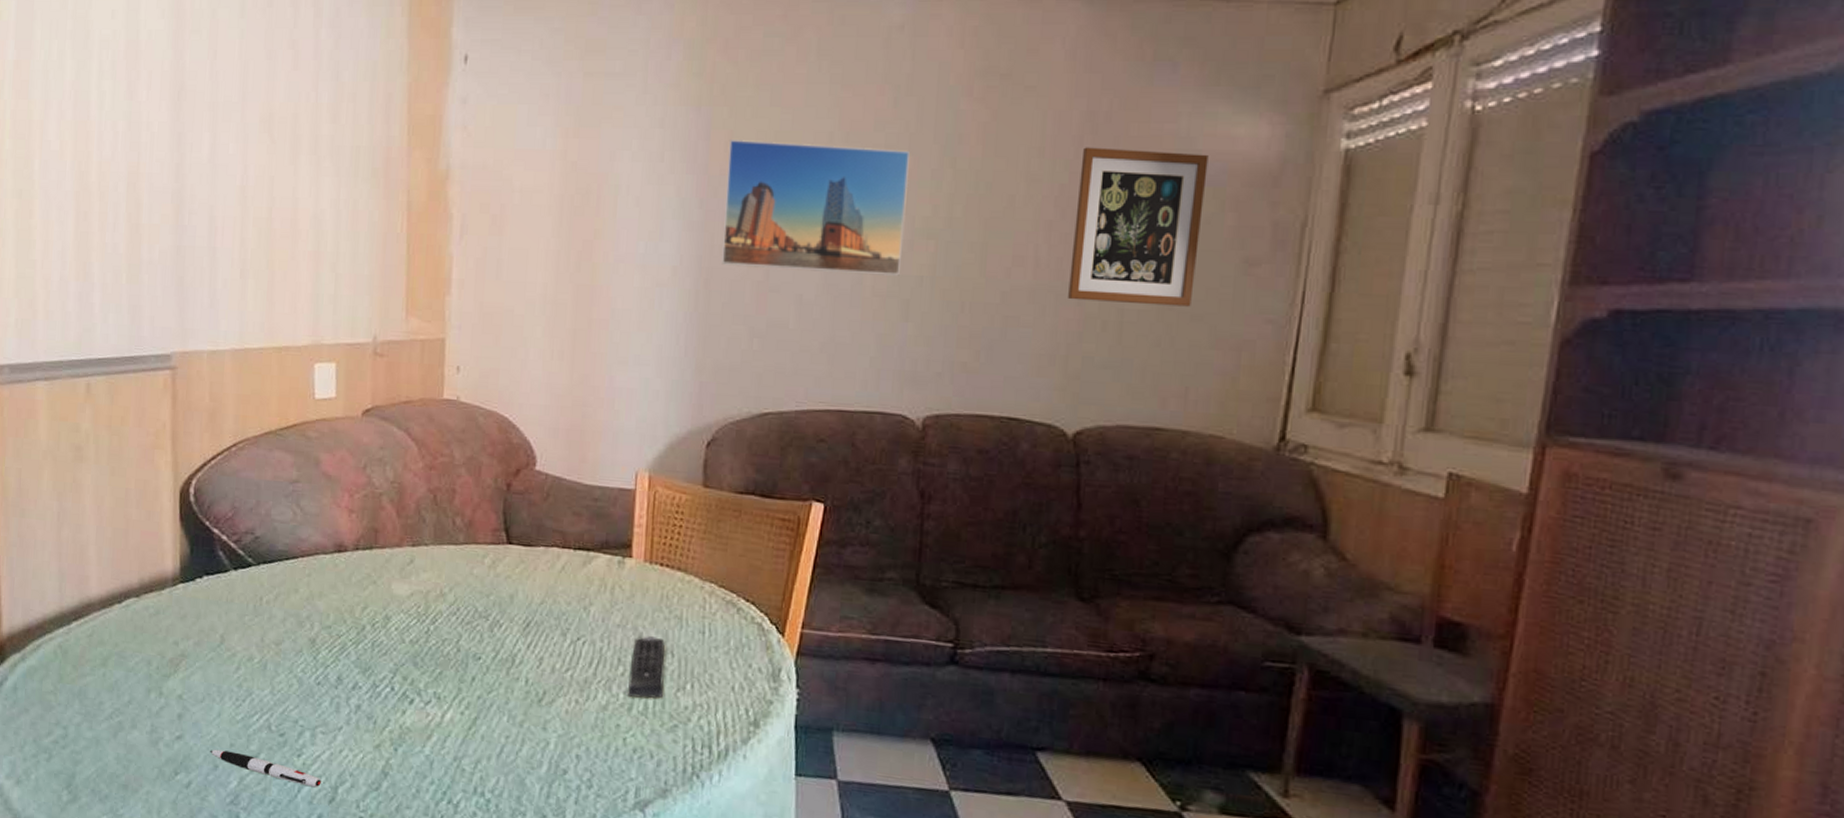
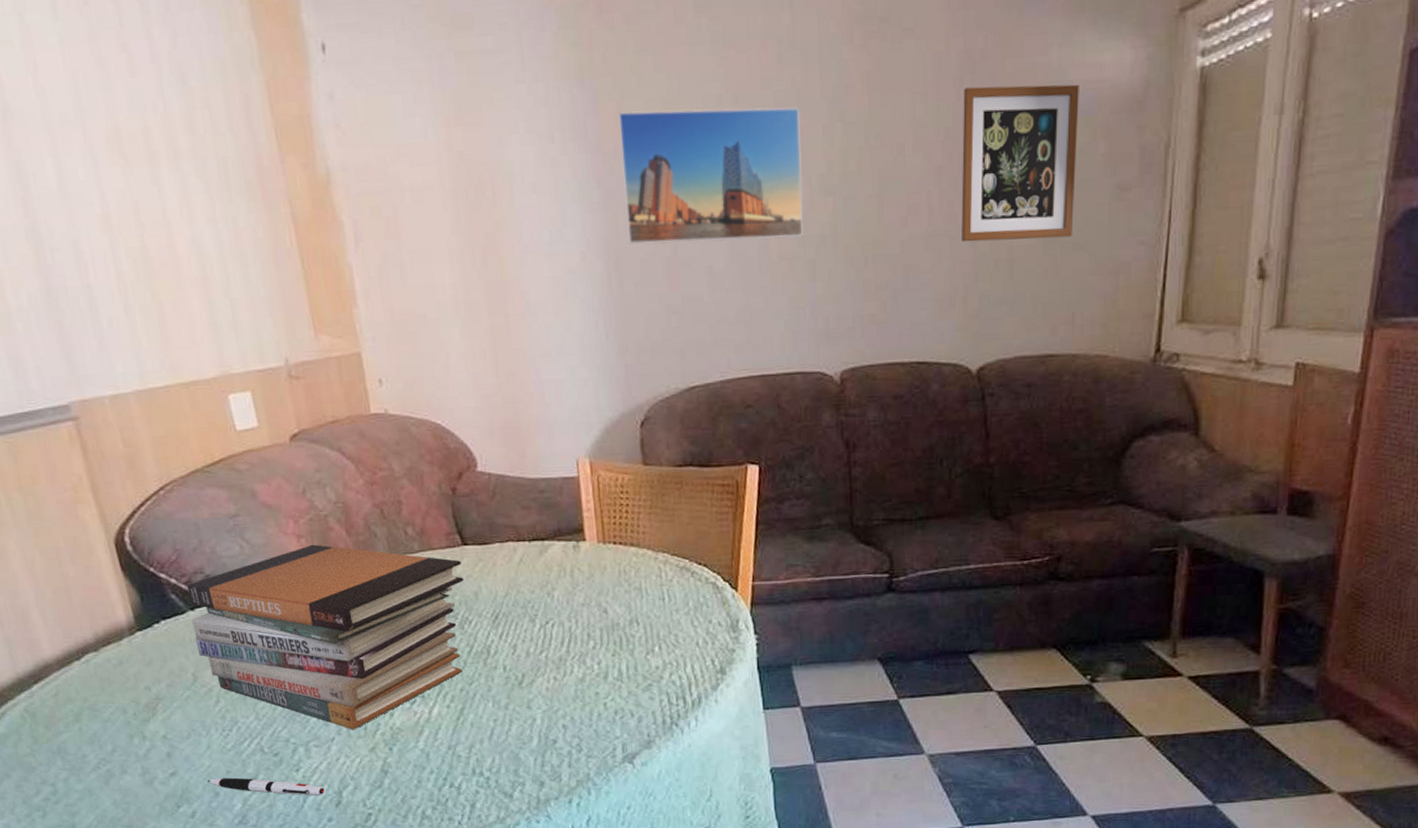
book stack: none [231,520,503,722] -> present [187,544,465,730]
remote control: present [626,636,665,699] -> none [600,609,635,667]

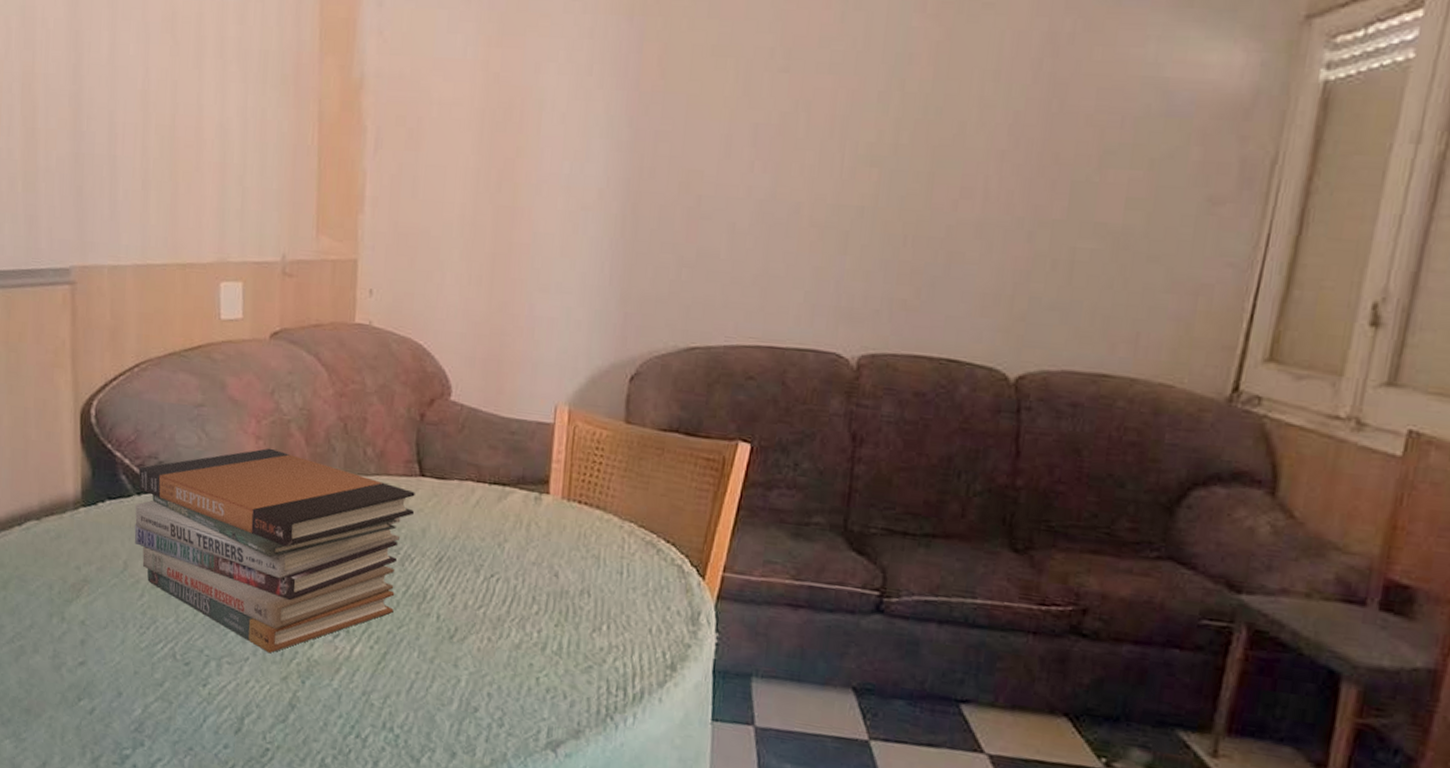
pen: present [207,777,325,796] -> none [114,676,227,718]
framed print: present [619,107,803,245] -> none [651,53,856,206]
wall art: present [961,84,1079,243] -> none [1017,71,1176,247]

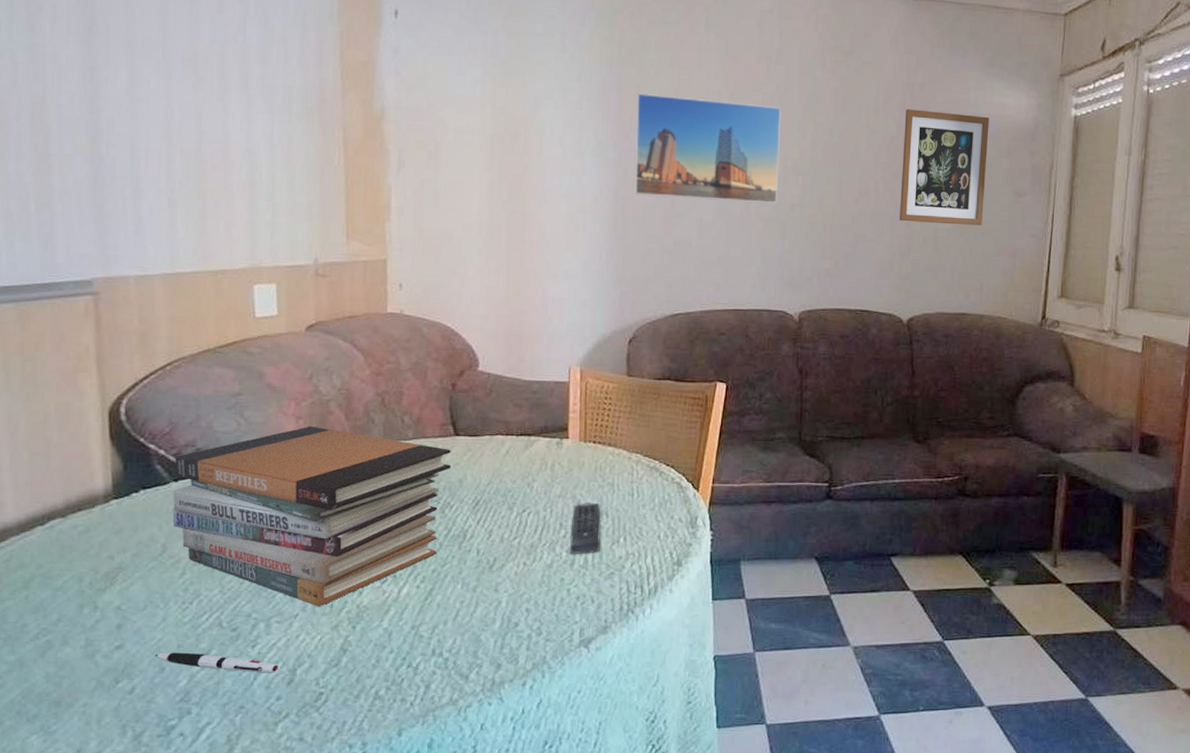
pen: none [114,676,227,718] -> present [155,652,278,673]
remote control: none [540,575,581,639] -> present [569,502,601,555]
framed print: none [651,53,856,206] -> present [635,93,781,204]
wall art: none [1017,71,1176,247] -> present [900,109,989,226]

